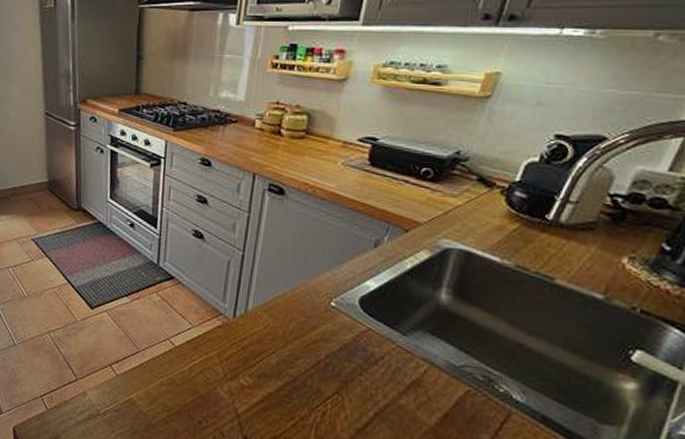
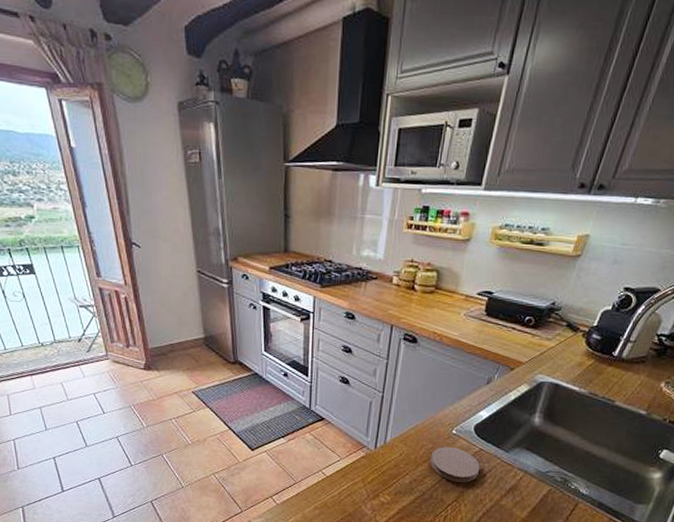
coaster: none [303,321,369,371] -> present [430,447,480,483]

